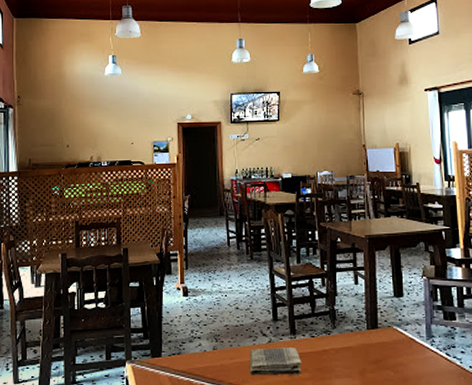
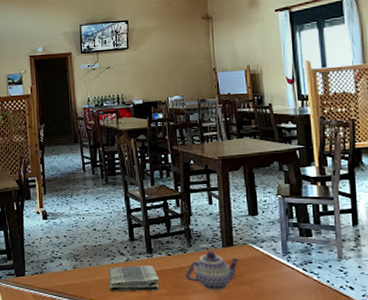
teapot: none [328,333,385,375] -> present [184,251,241,290]

